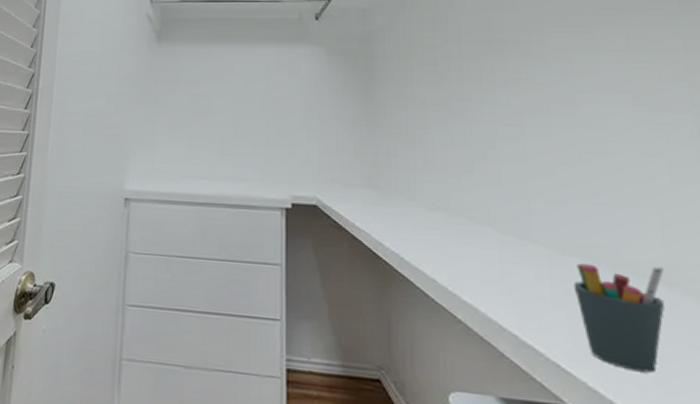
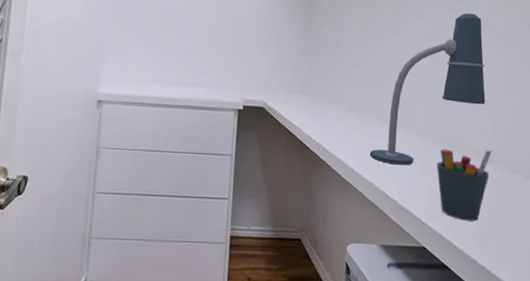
desk lamp: none [467,75,641,285] -> present [369,13,486,165]

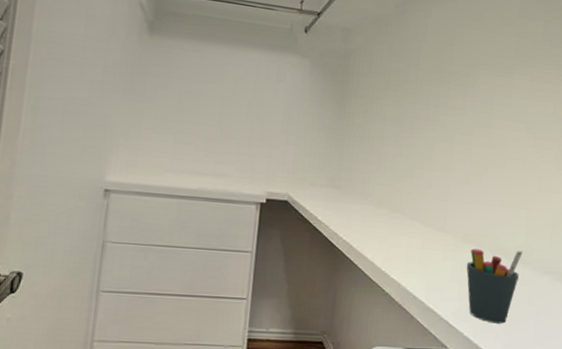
desk lamp: present [369,13,486,165] -> none [398,107,520,265]

